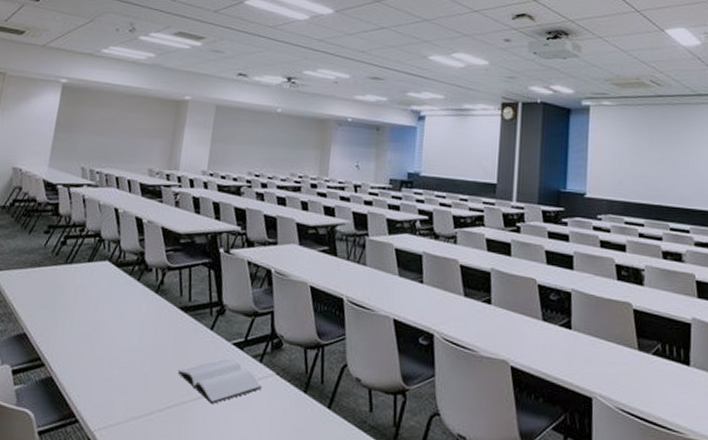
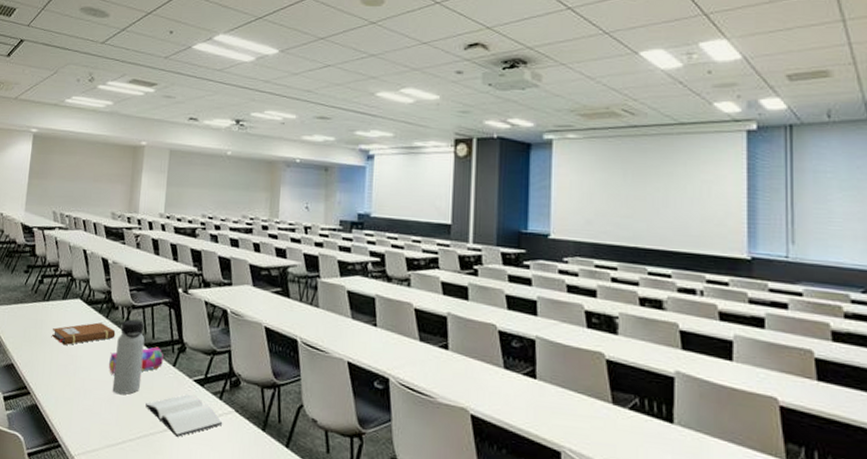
notebook: none [74,285,148,312] -> present [52,322,116,346]
pencil case: none [137,309,200,343] -> present [108,346,163,376]
water bottle: none [141,281,181,362] -> present [112,319,145,395]

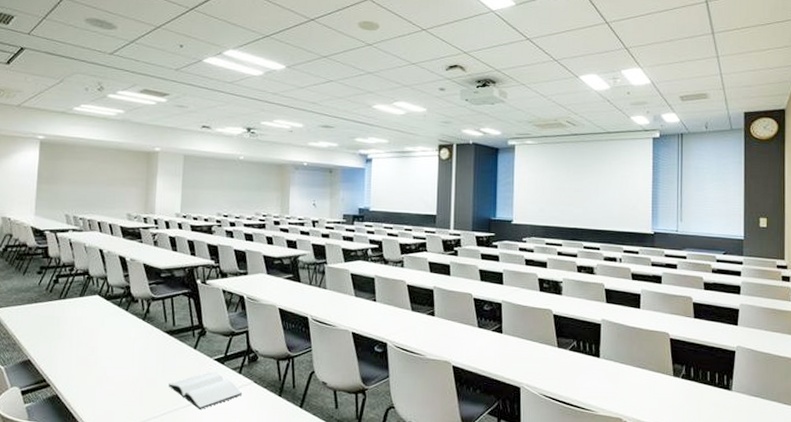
notebook: present [52,322,116,346] -> none [70,315,136,339]
pencil case: present [108,346,163,376] -> none [130,333,184,362]
water bottle: present [112,319,145,395] -> none [135,310,165,378]

